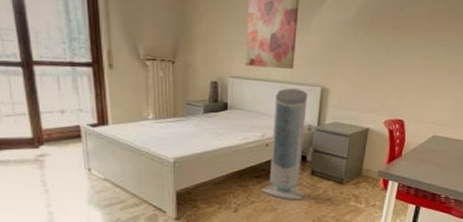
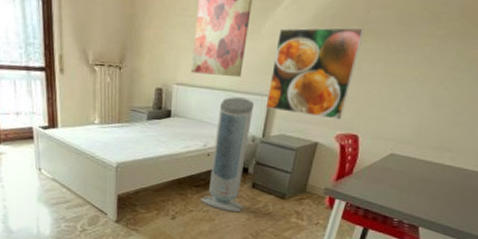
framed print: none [319,22,401,106] -> present [265,27,365,120]

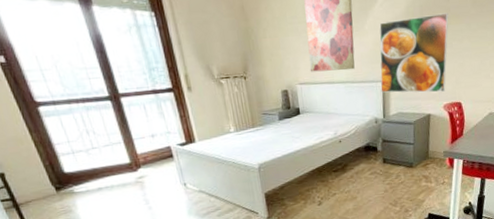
air purifier: present [200,97,254,213] -> none [341,86,381,188]

